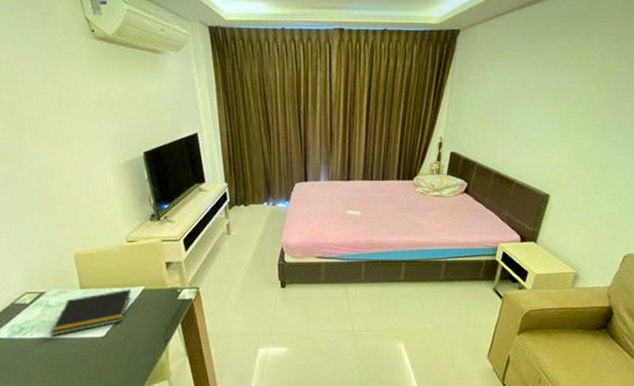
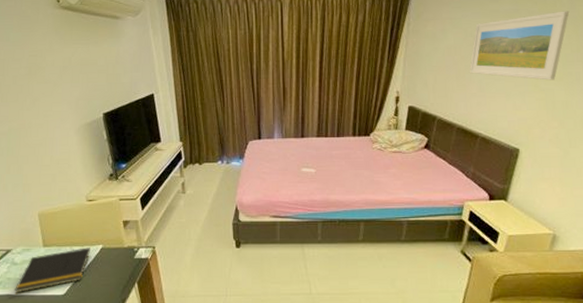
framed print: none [508,65,601,131] -> present [470,11,570,80]

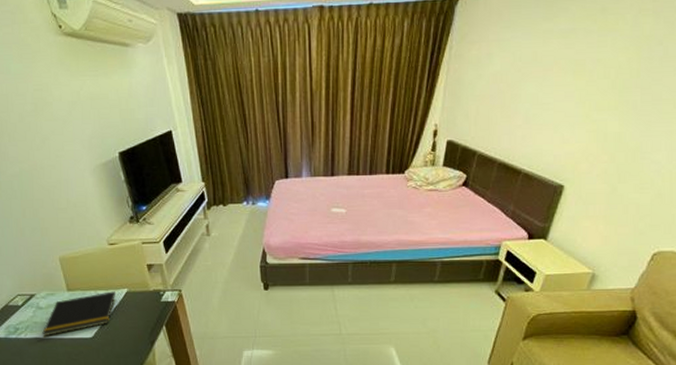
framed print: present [470,11,570,80] -> none [516,29,633,110]

